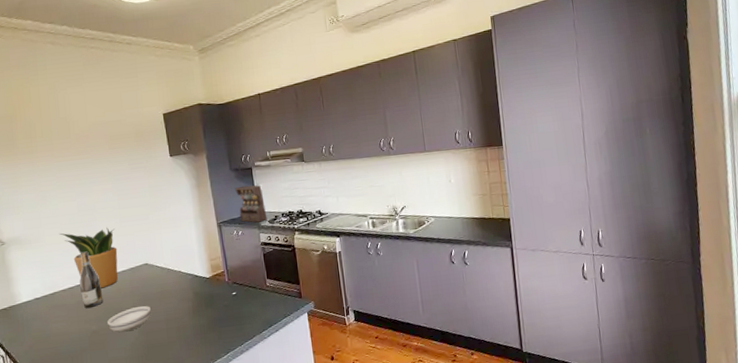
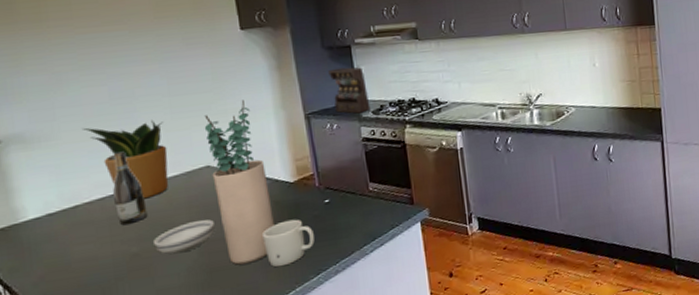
vase: none [143,211,195,343] -> present [204,99,274,265]
mug: none [186,307,226,346] -> present [263,219,316,268]

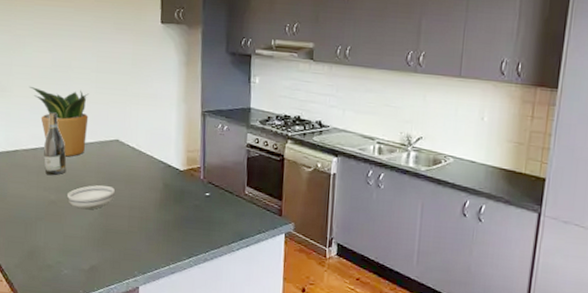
vase: present [204,99,274,265] -> none [119,87,162,233]
mug: present [263,219,316,268] -> none [150,203,193,243]
spice rack: present [328,67,371,114] -> none [228,74,259,121]

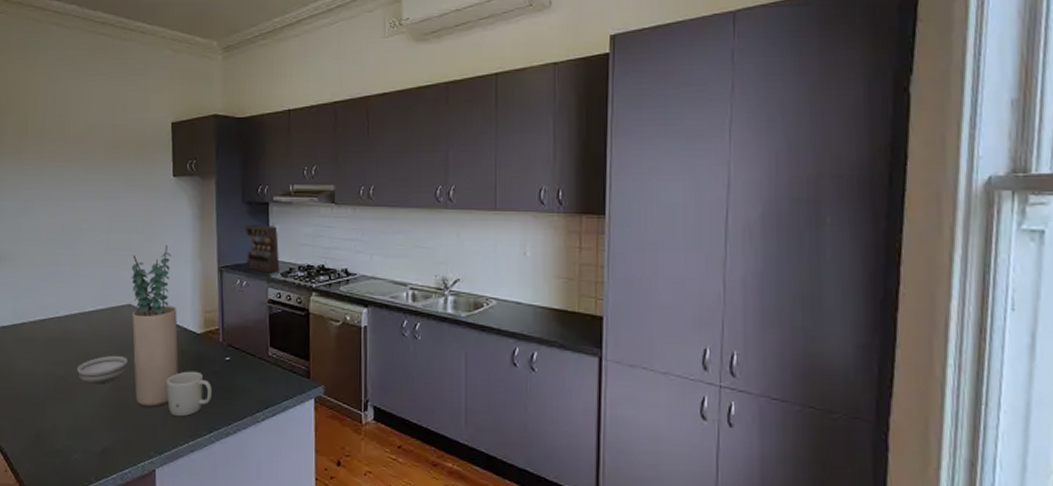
potted plant: present [30,87,89,157] -> none [38,253,99,327]
wine bottle: present [43,112,67,175] -> none [51,279,76,347]
vase: none [119,87,162,233] -> present [131,244,179,407]
mug: none [150,203,193,243] -> present [166,371,213,417]
spice rack: none [228,74,259,121] -> present [245,224,280,273]

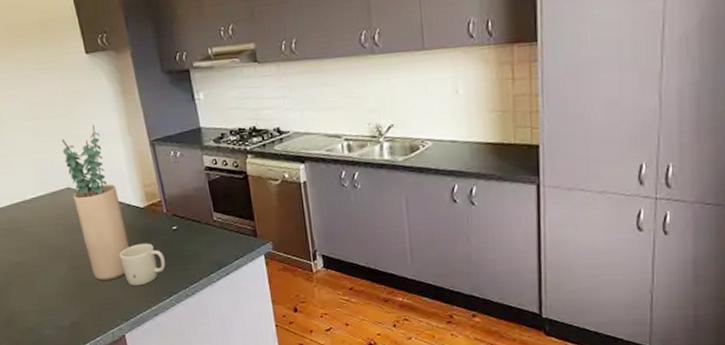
bowl: present [77,356,128,384] -> none [31,237,79,266]
spice rack: present [245,224,280,273] -> none [169,92,212,142]

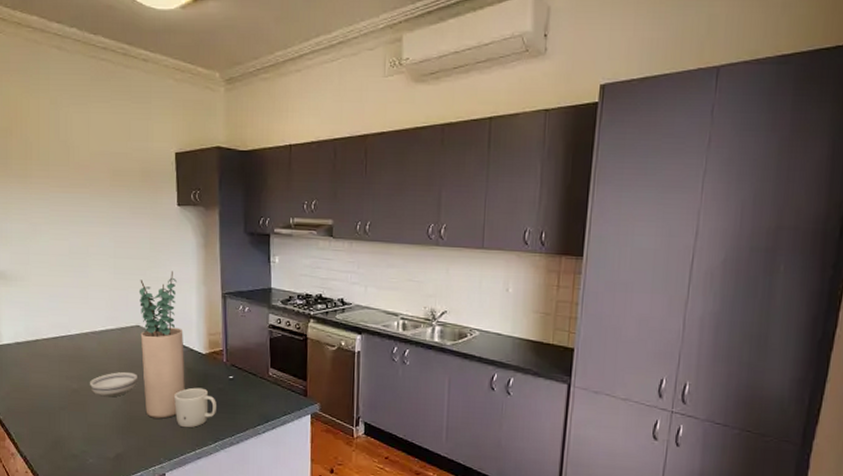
bowl: none [31,237,79,266] -> present [90,372,137,397]

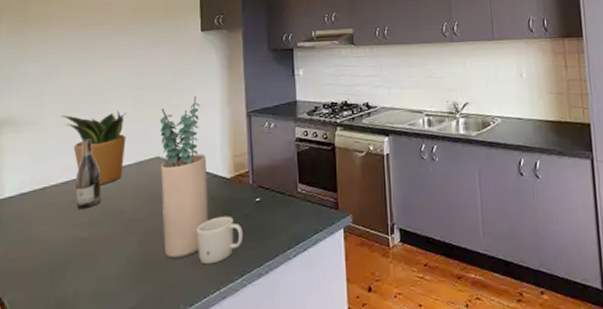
potted plant: none [48,275,108,345] -> present [62,110,126,185]
wine bottle: none [63,300,88,363] -> present [75,138,102,209]
bowl: present [90,372,137,397] -> none [102,210,156,242]

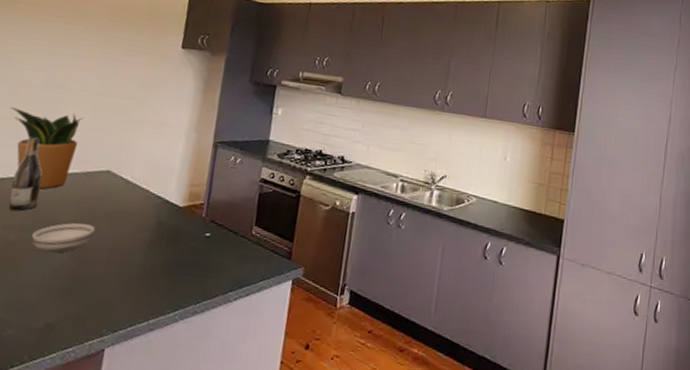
bowl: none [102,210,156,242] -> present [31,223,95,253]
vase: present [159,95,209,259] -> none [96,114,165,281]
mug: present [197,216,244,265] -> none [132,244,186,293]

